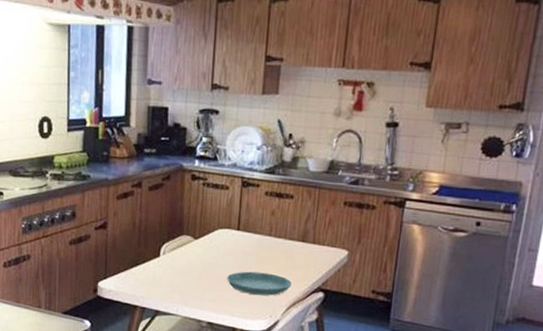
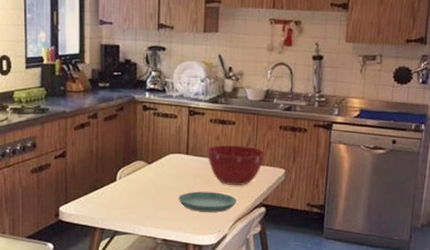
mixing bowl: none [259,221,327,267] -> present [206,145,266,185]

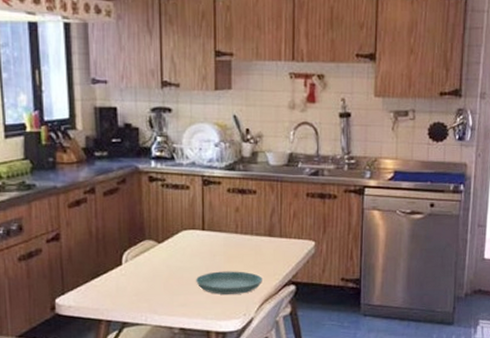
mixing bowl: present [206,145,266,185] -> none [224,216,293,262]

